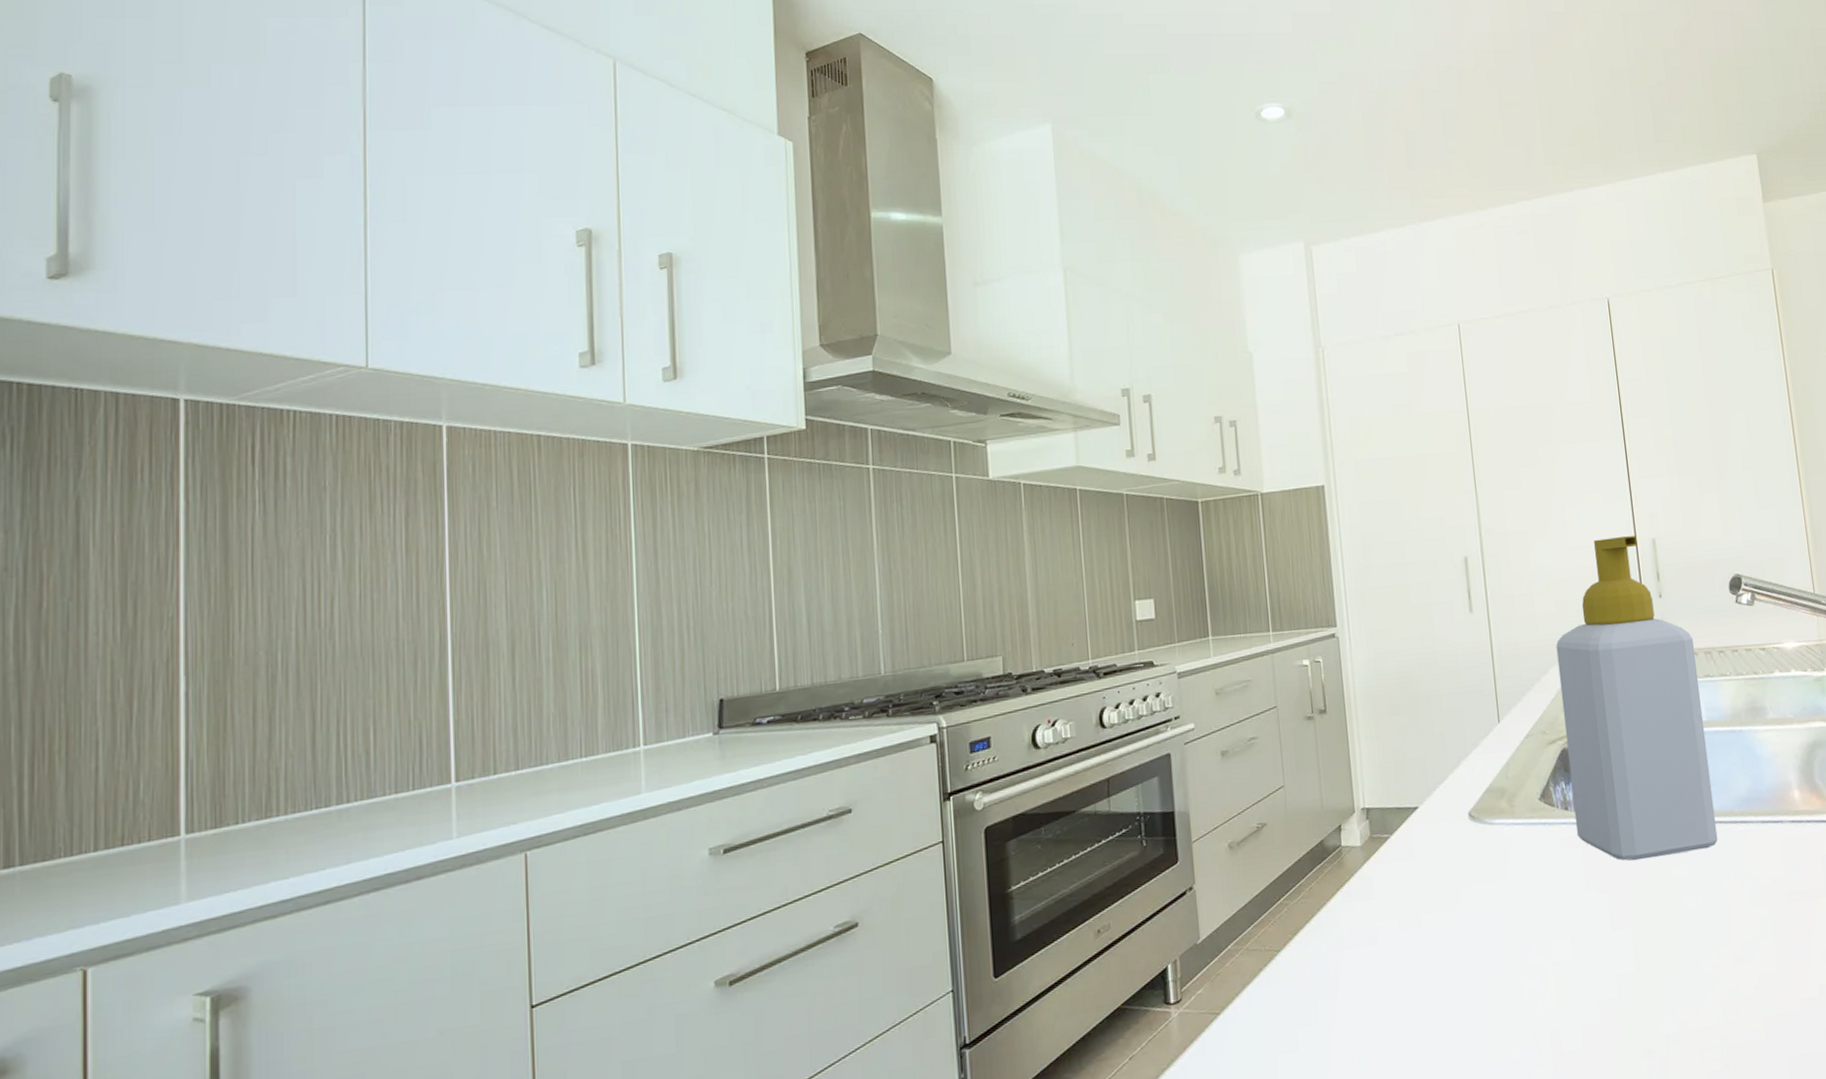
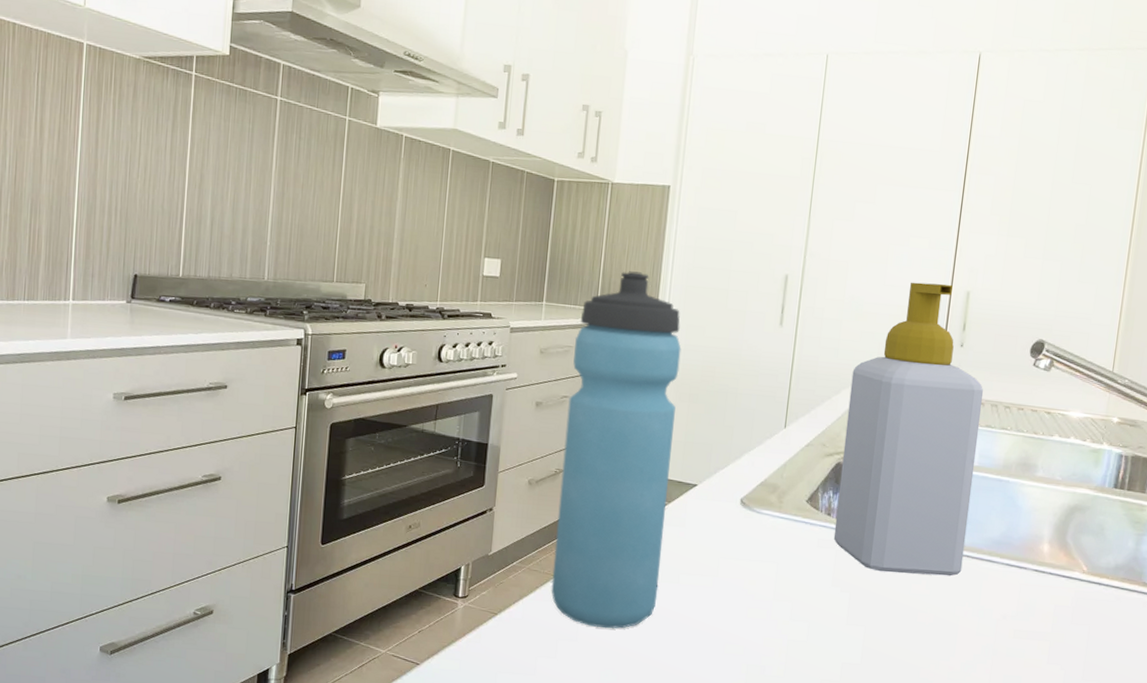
water bottle: none [1251,583,1400,1002] -> present [551,271,682,629]

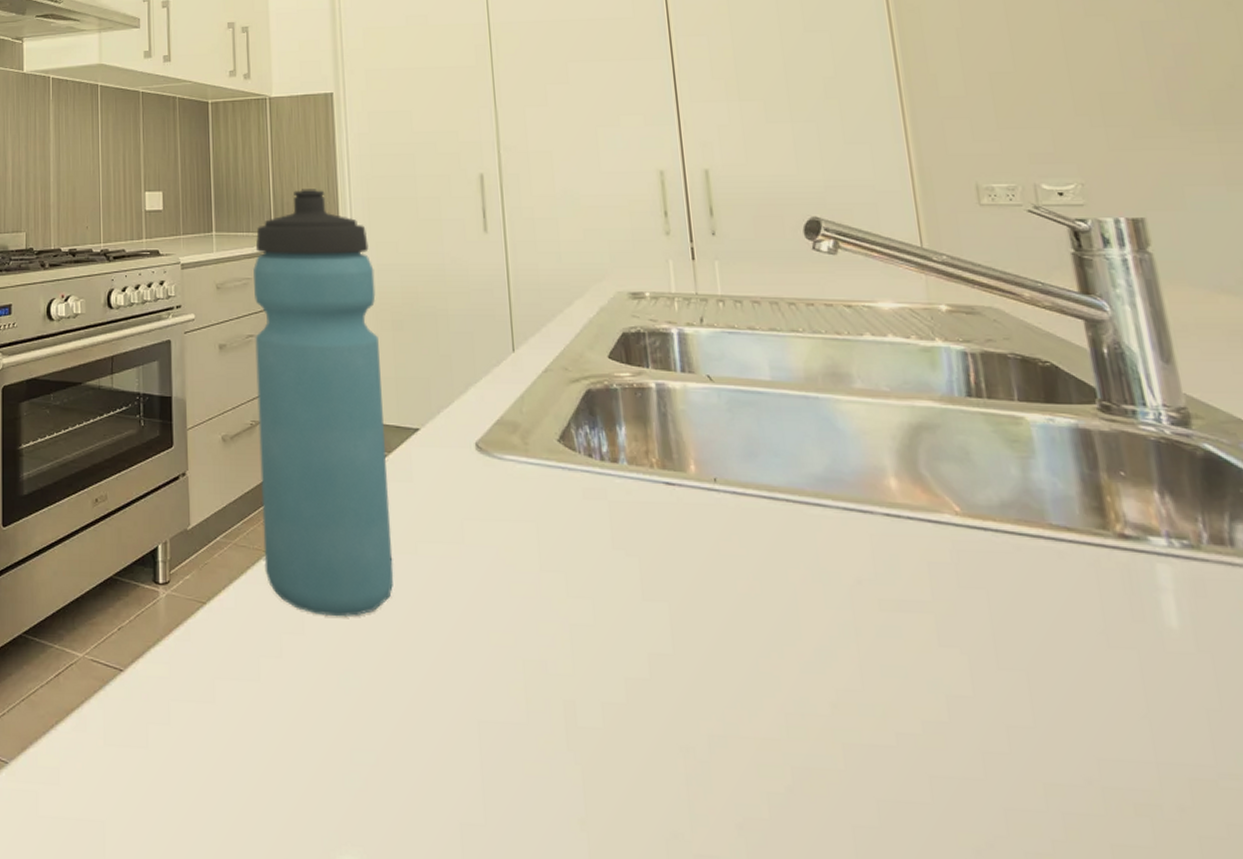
soap bottle: present [833,282,984,576] -> none [583,165,783,529]

